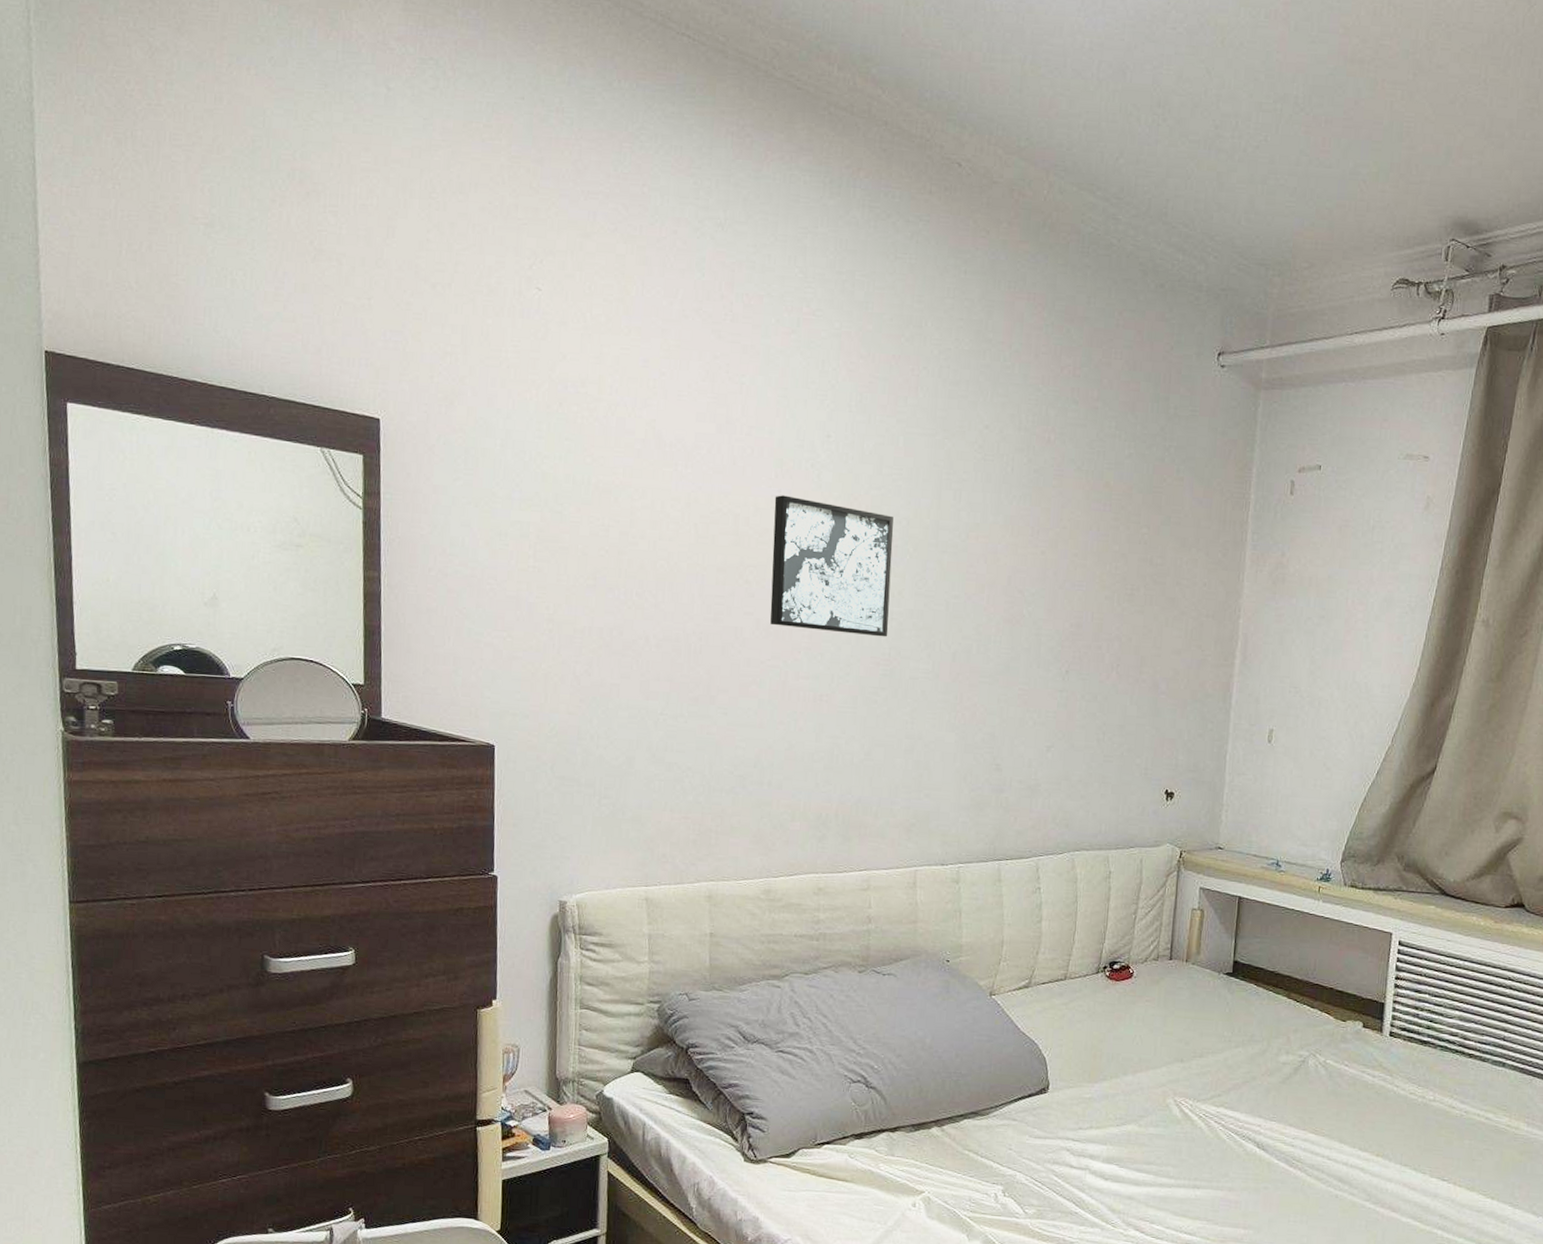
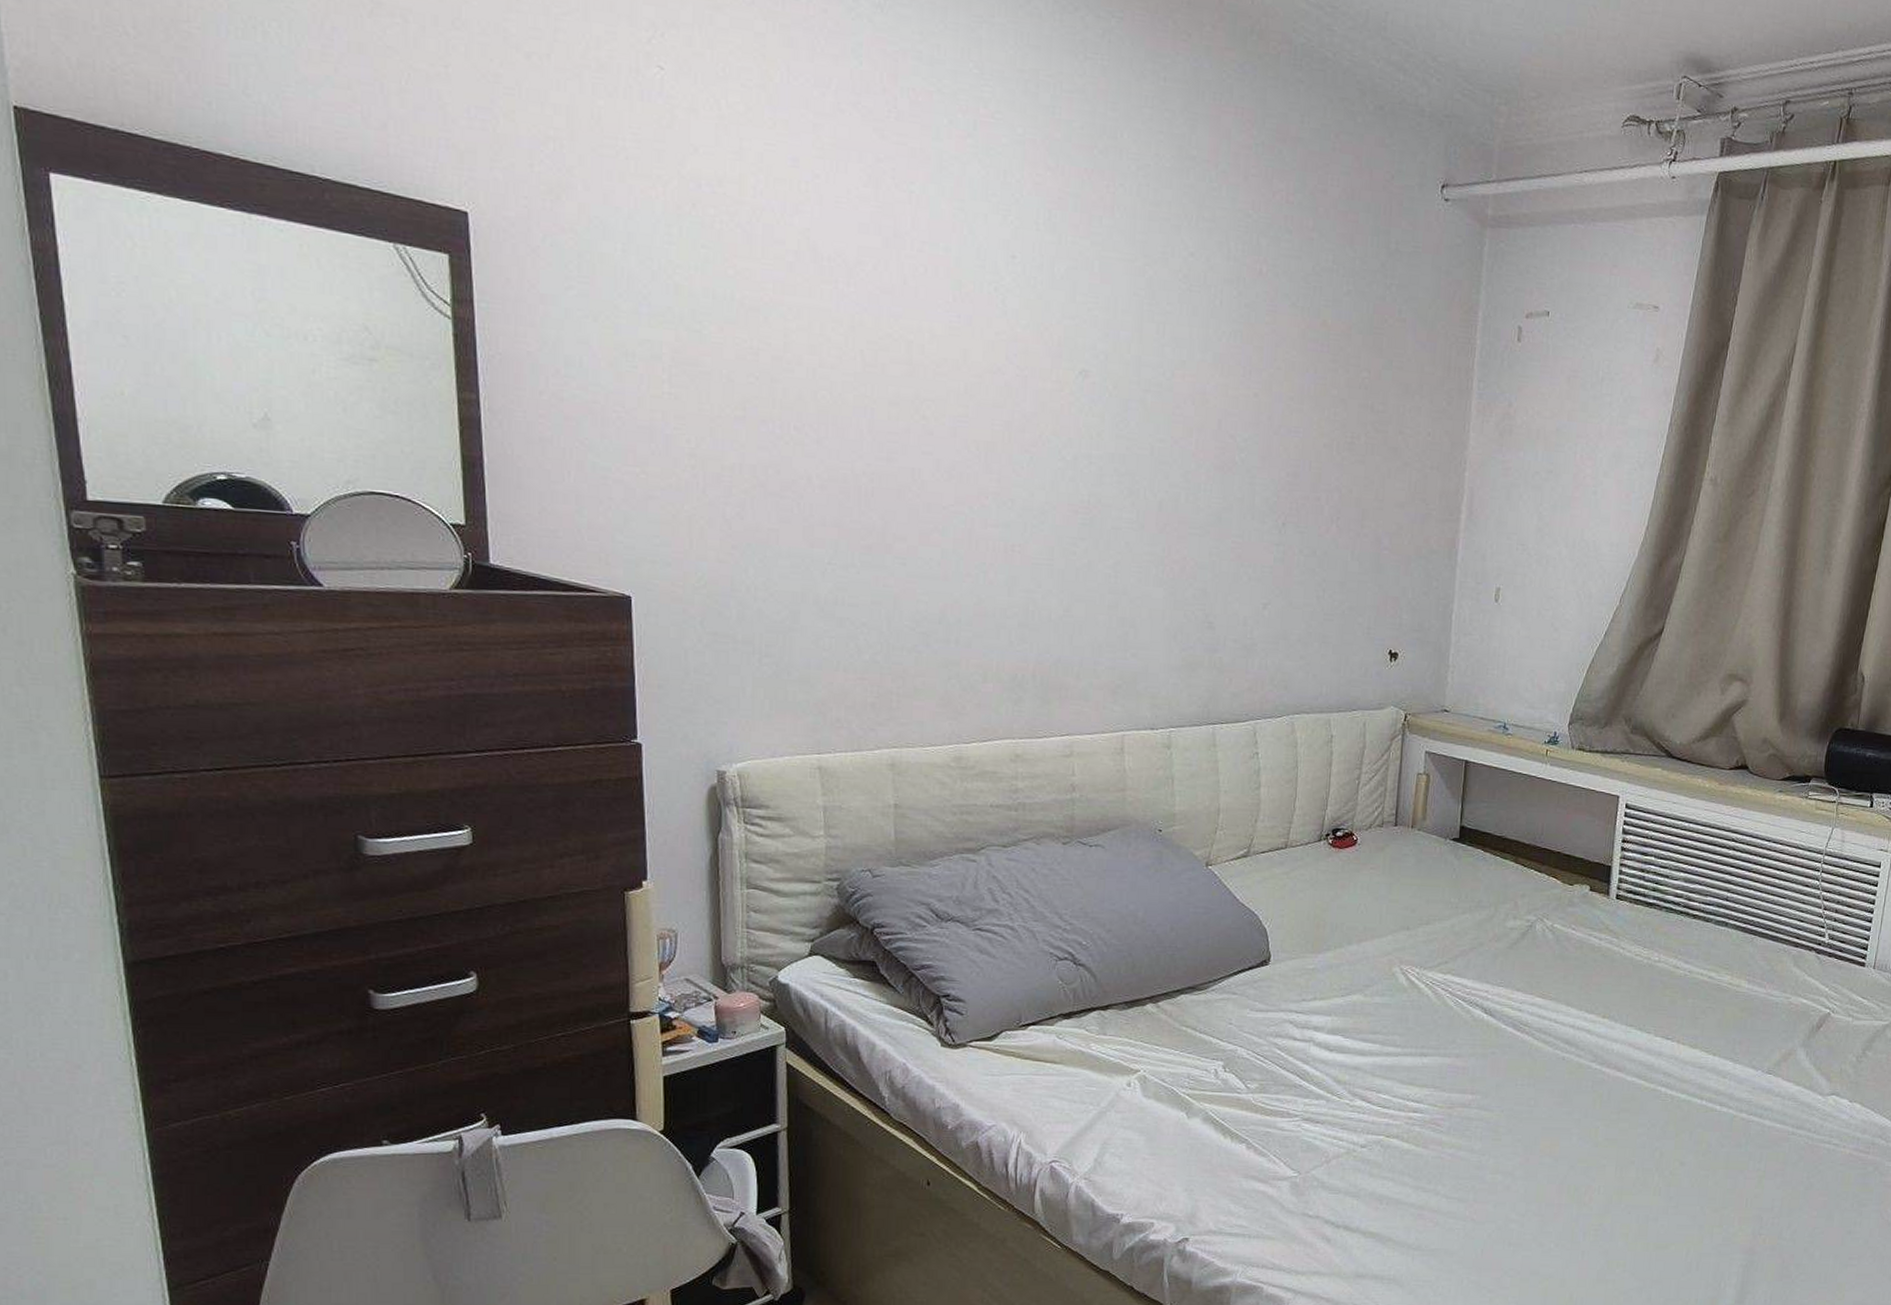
wall art: present [770,495,894,637] -> none [952,321,1090,483]

